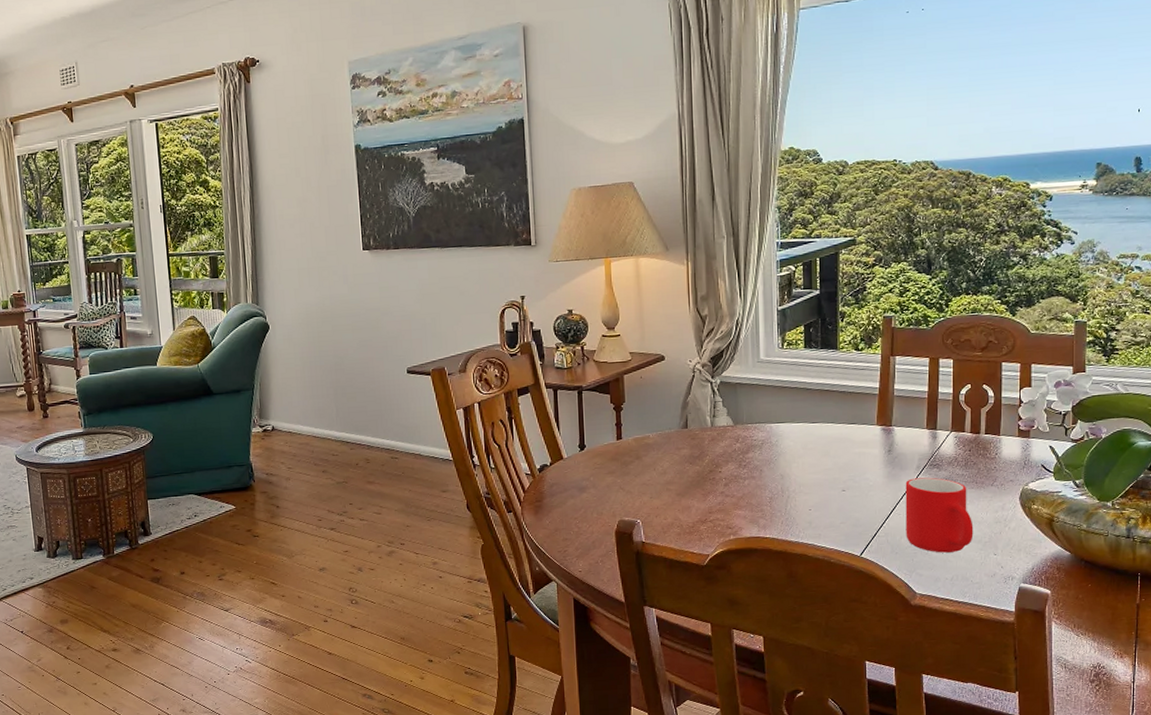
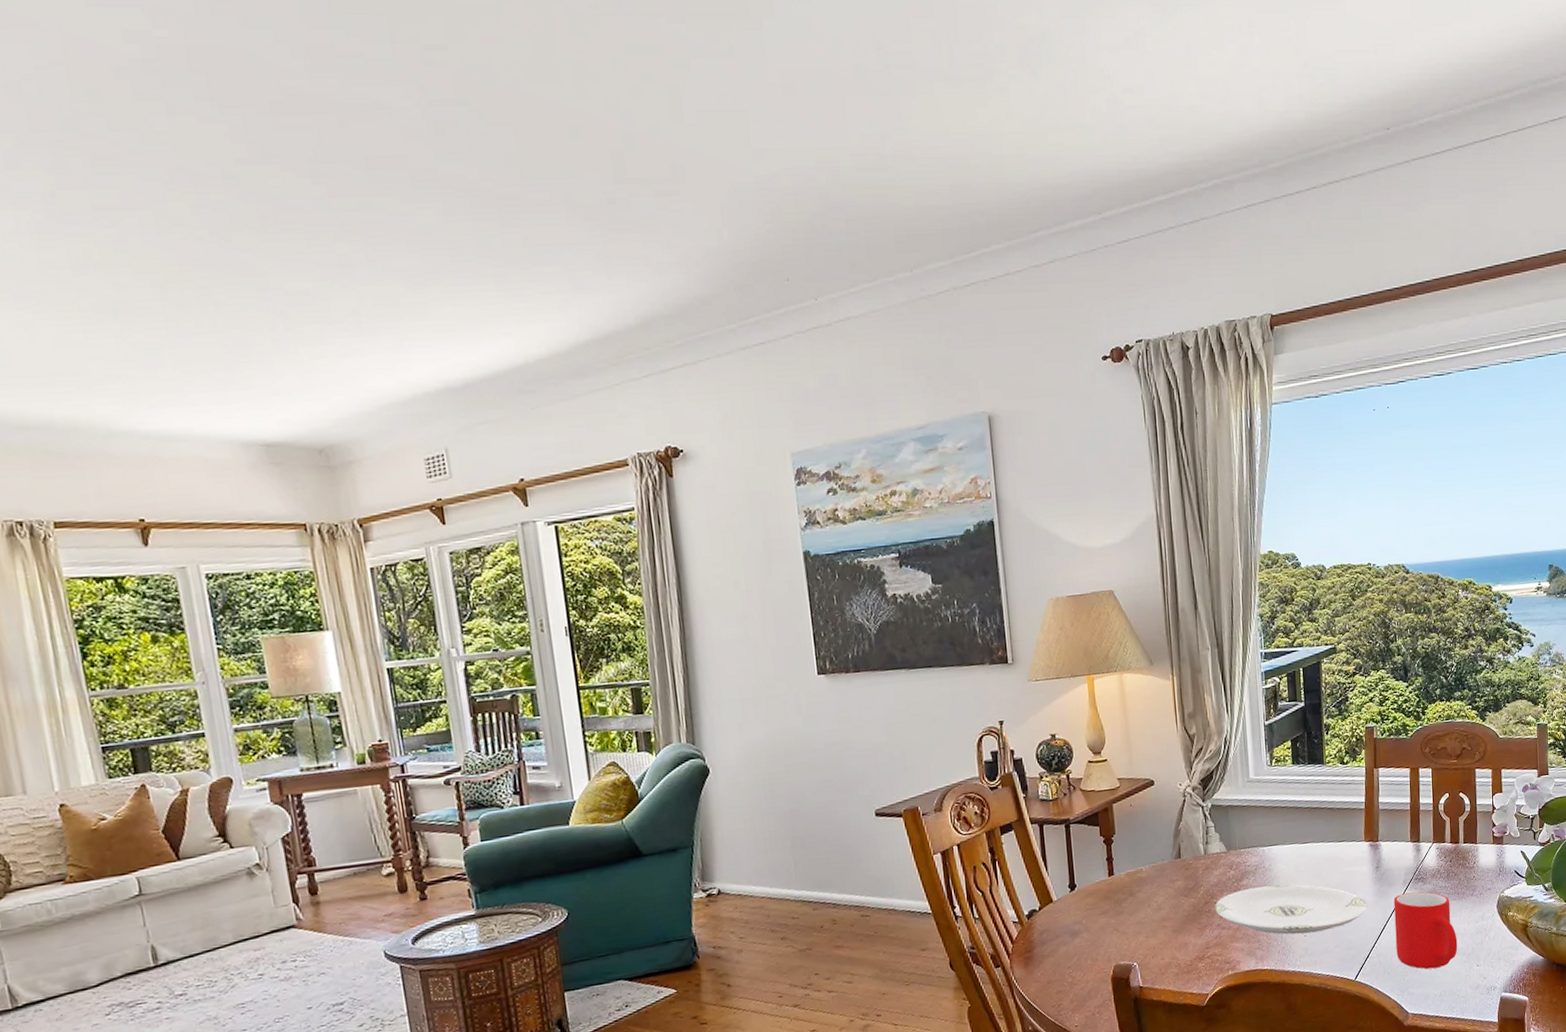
plate: none [719,459,876,508] -> present [1215,884,1367,934]

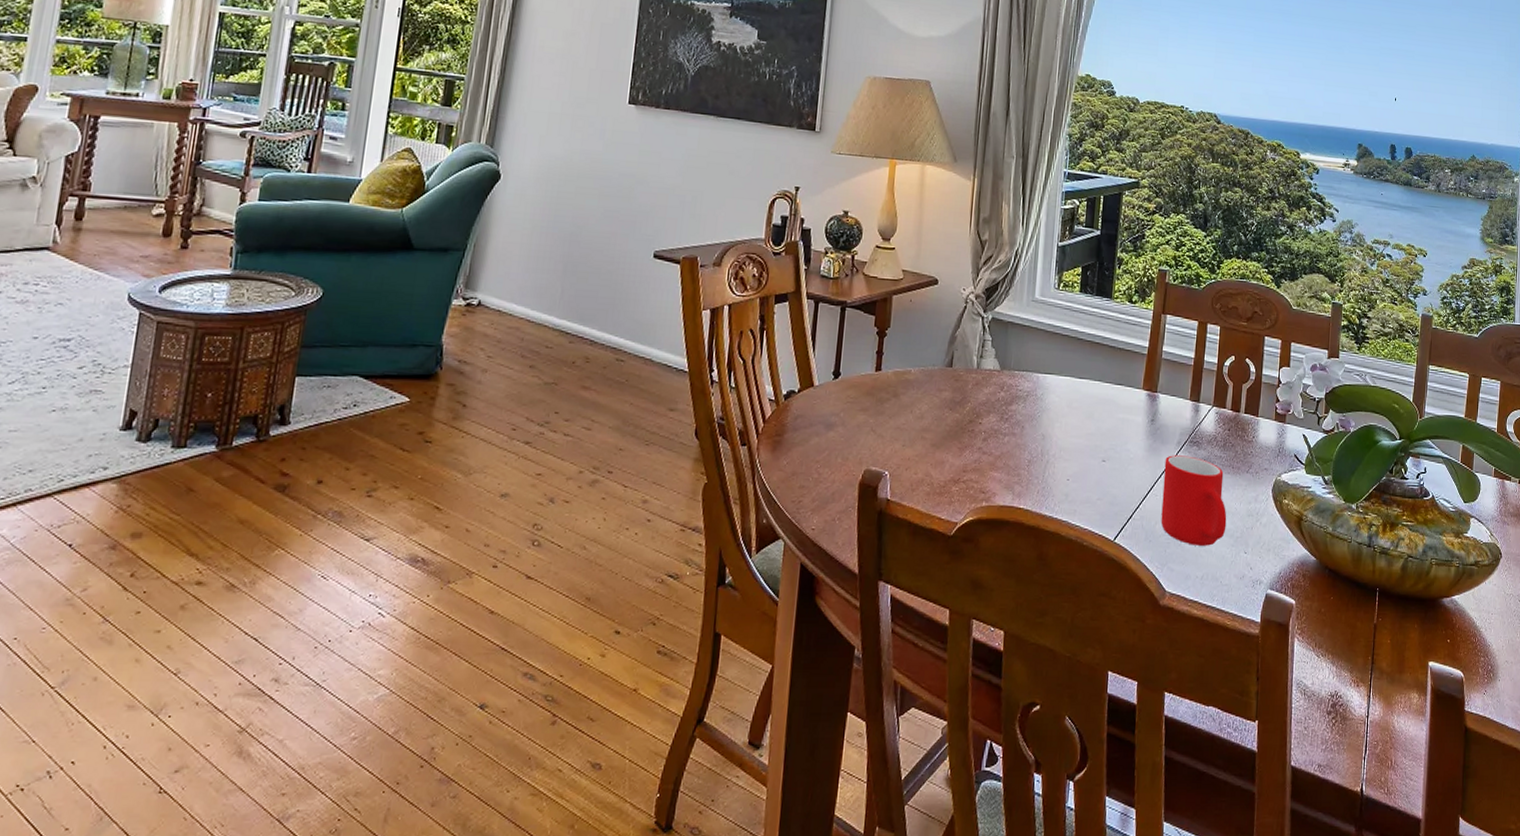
plate: present [1215,884,1367,934] -> none [979,415,1137,479]

